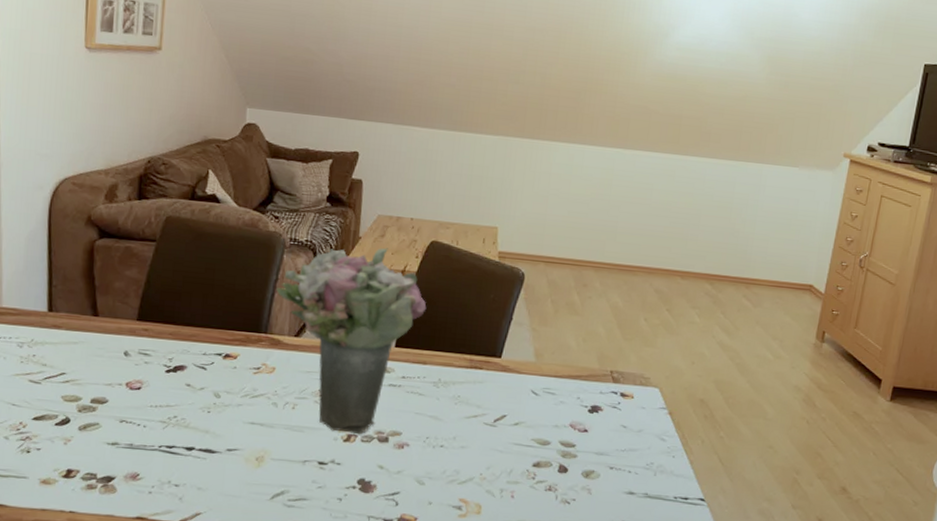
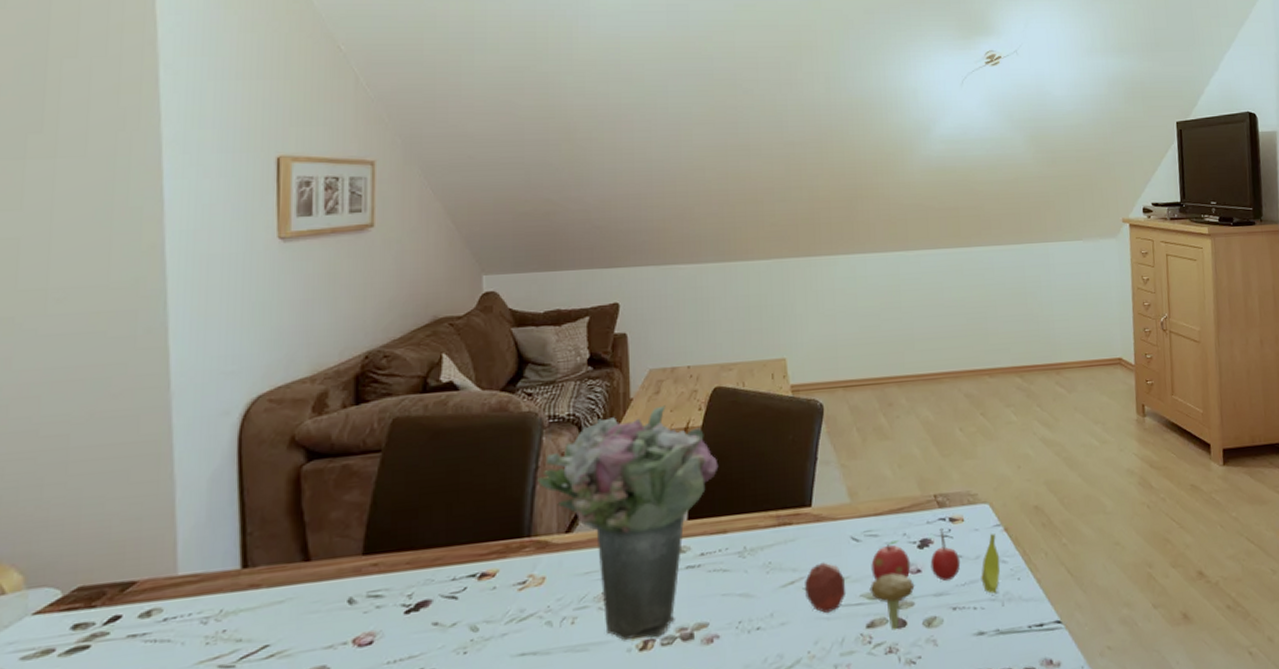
fruit: none [485,399,660,474] -> present [805,527,1001,631]

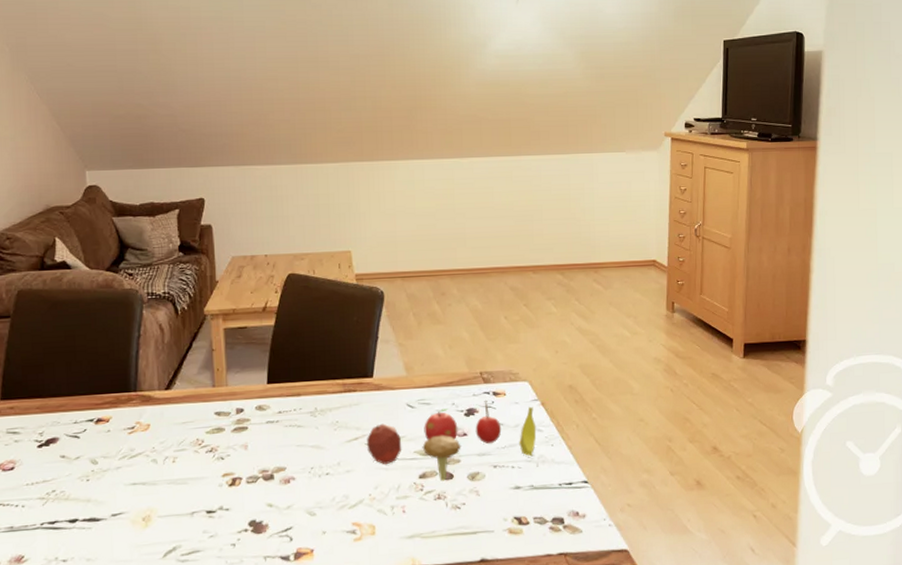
flower bouquet: present [537,405,719,641] -> none [140,287,293,478]

